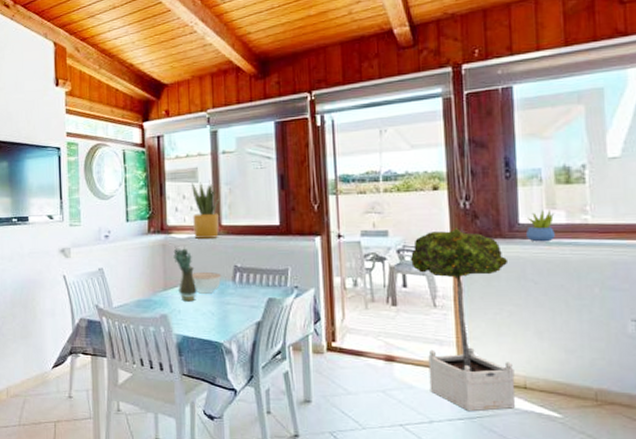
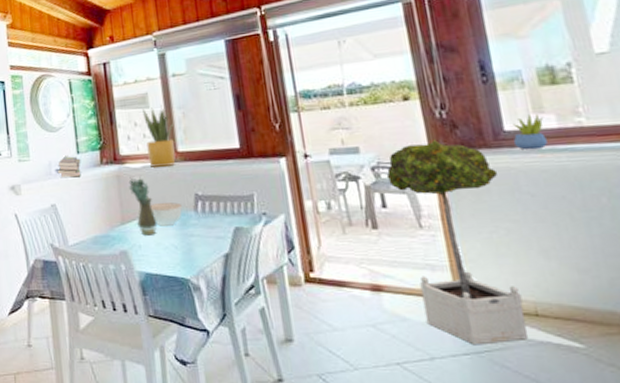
books: none [107,224,130,245] -> present [58,156,81,179]

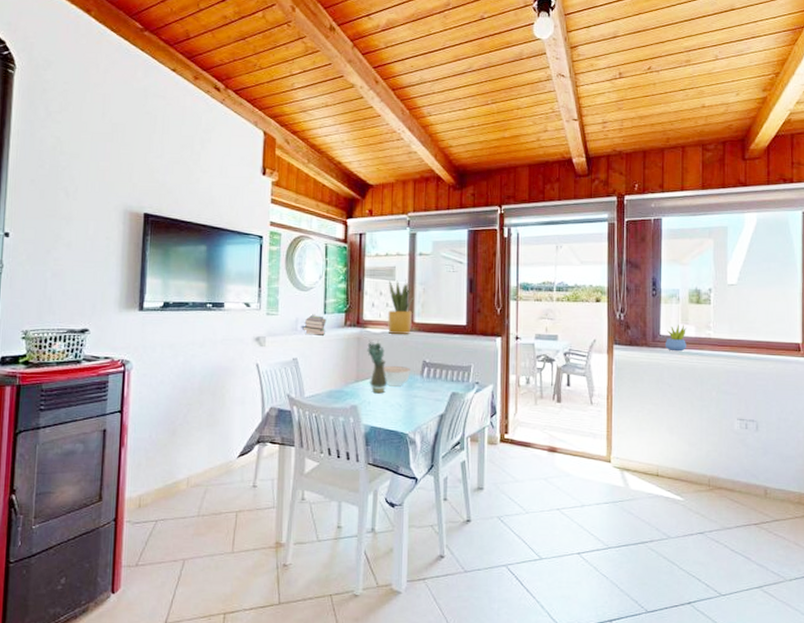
potted tree: present [386,138,528,346] -> none [574,335,651,497]

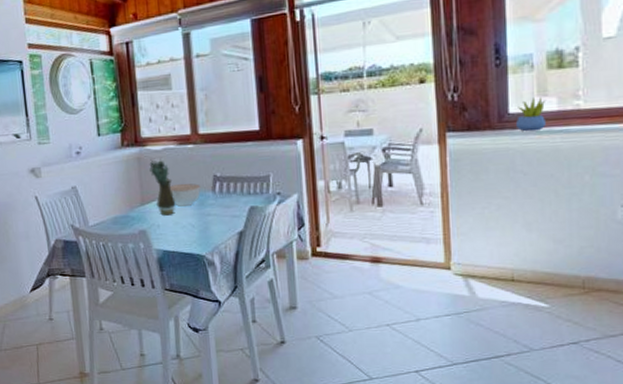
books: present [304,315,327,337] -> none [79,138,102,161]
planter: present [388,279,413,334] -> none [165,87,197,150]

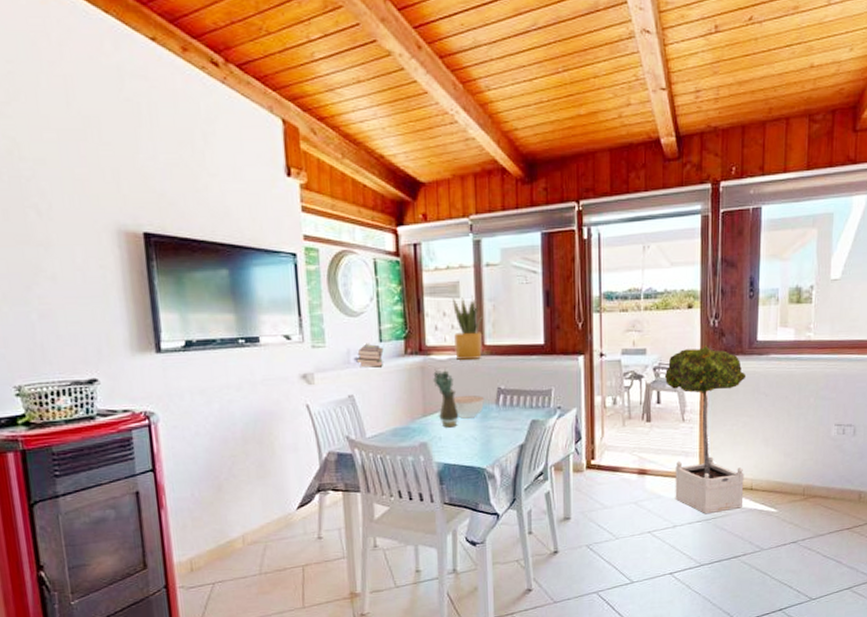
books: none [79,138,102,161] -> present [358,344,384,369]
planter: none [165,87,197,150] -> present [453,296,482,360]
potted tree: none [395,121,503,308] -> present [664,344,747,514]
succulent plant: present [515,97,546,132] -> none [761,328,785,358]

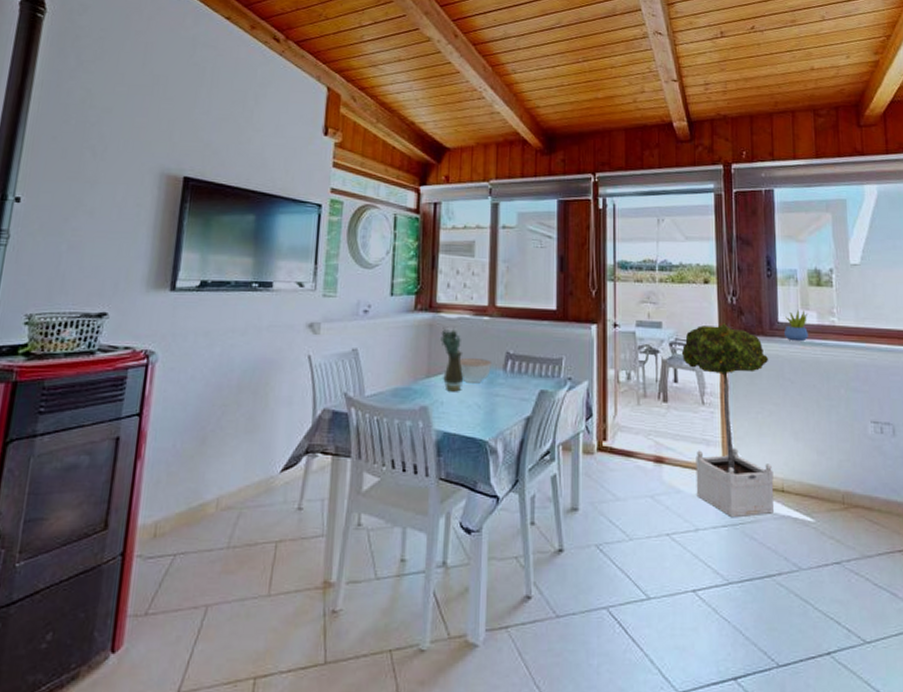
books: present [358,344,384,369] -> none [366,297,394,323]
planter: present [453,296,482,360] -> none [465,256,495,320]
succulent plant: none [761,328,785,358] -> present [783,310,808,342]

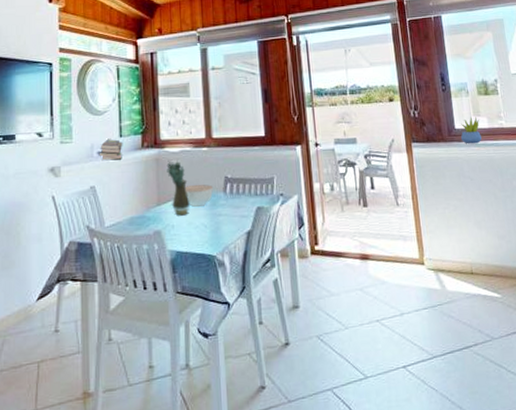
books: none [366,297,394,323] -> present [100,139,123,162]
potted tree: present [681,322,775,518] -> none [375,133,466,301]

